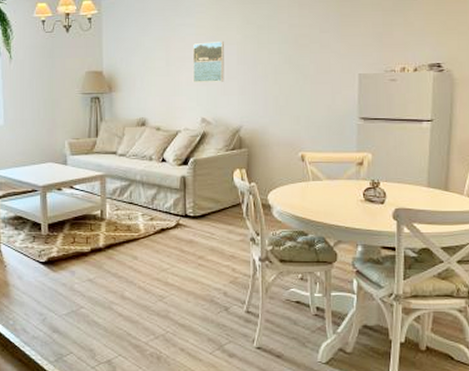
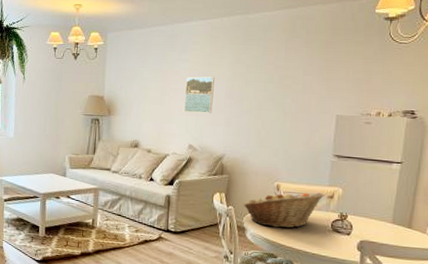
fruit basket: none [266,160,353,202] -> present [243,191,324,229]

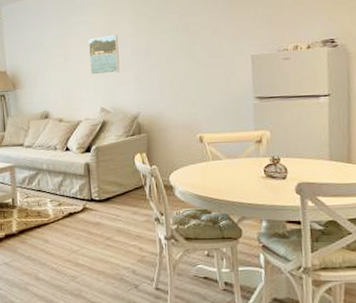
fruit basket: present [243,191,324,229] -> none [167,139,252,182]

